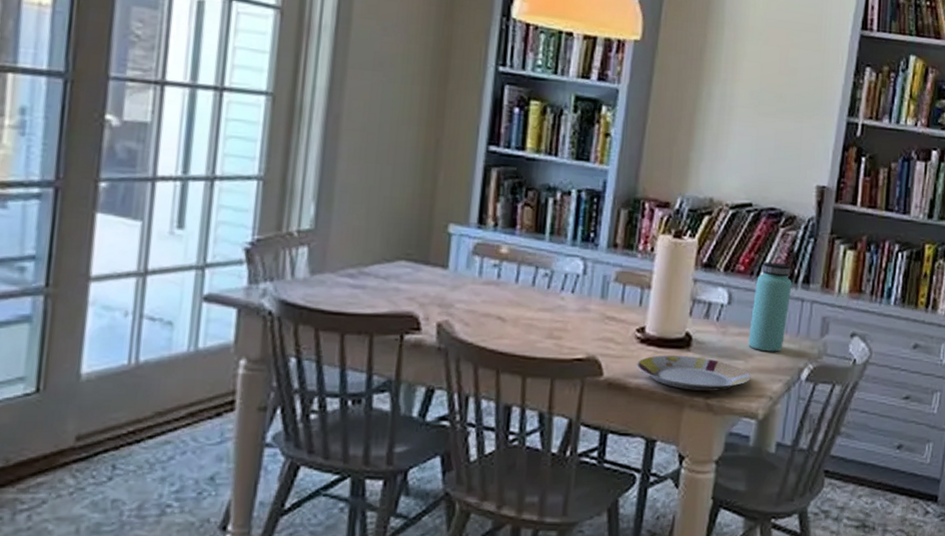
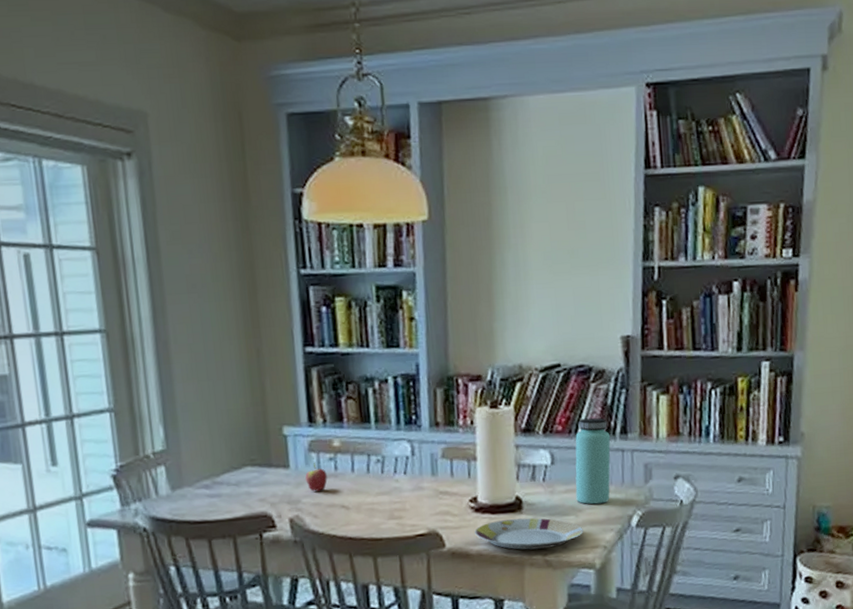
fruit: none [463,266,488,298] -> present [305,462,327,492]

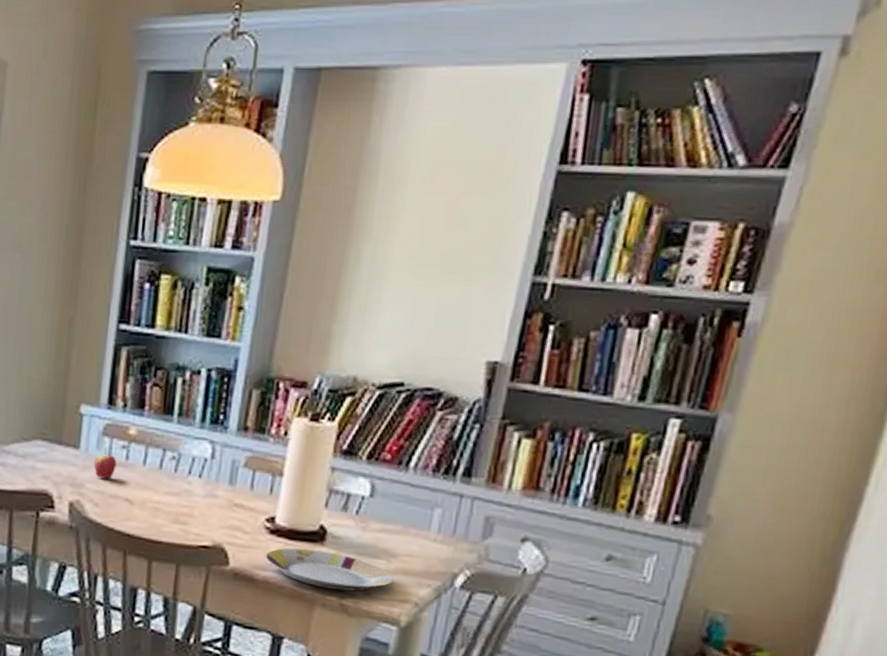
bottle: present [575,417,611,505] -> none [392,450,450,553]

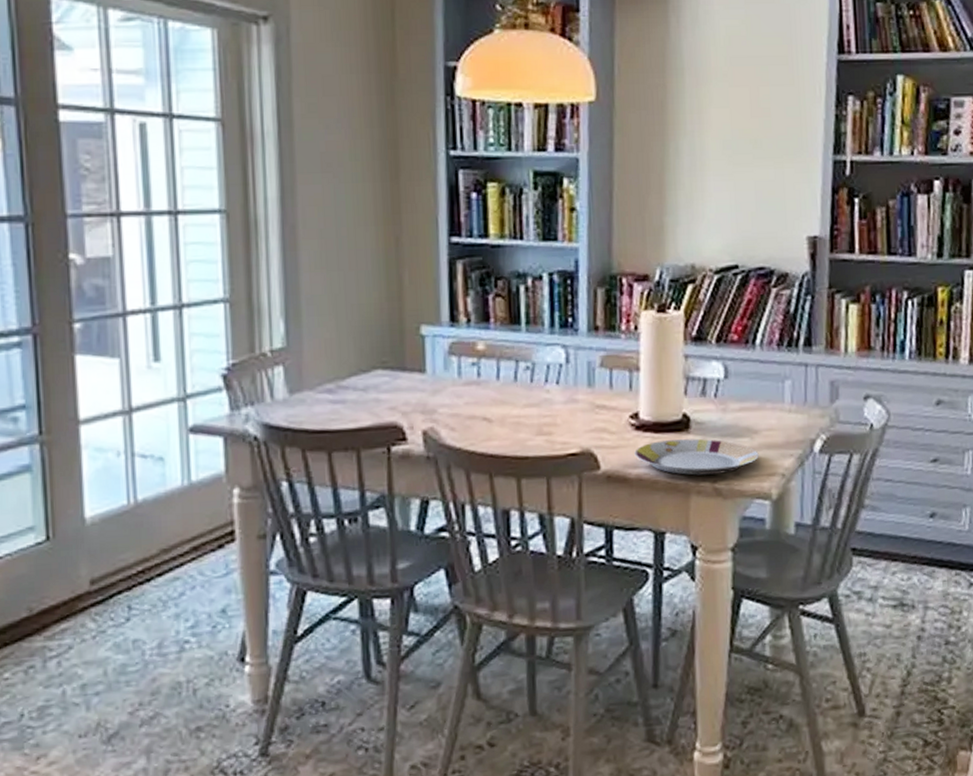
fruit: present [93,447,117,479] -> none [443,366,469,401]

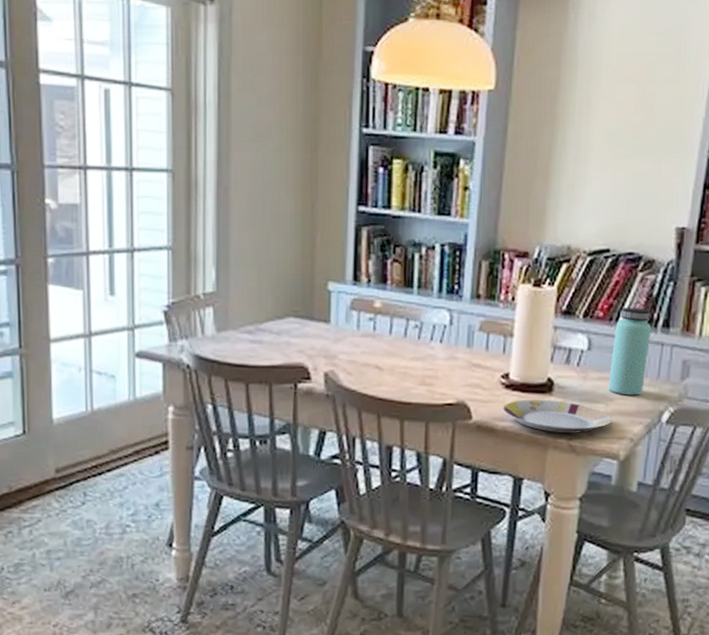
bottle: none [751,326,793,426] -> present [608,307,652,396]

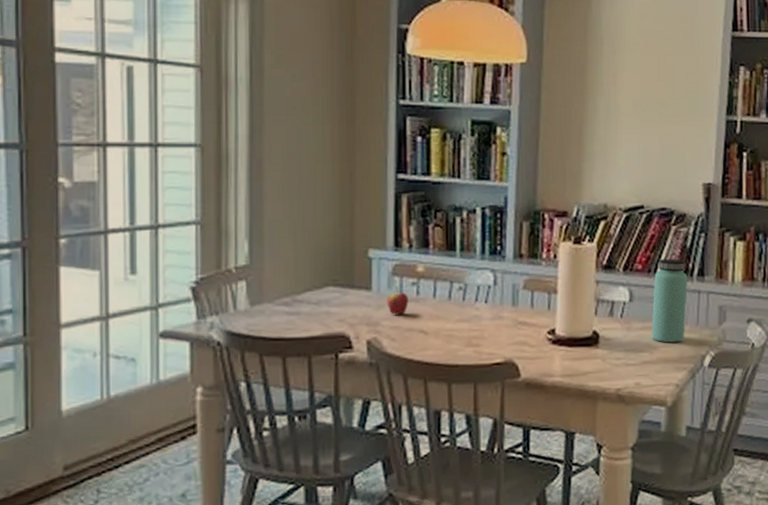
fruit: none [344,320,365,349] -> present [387,285,408,315]
plate: present [502,400,612,433] -> none [551,352,657,384]

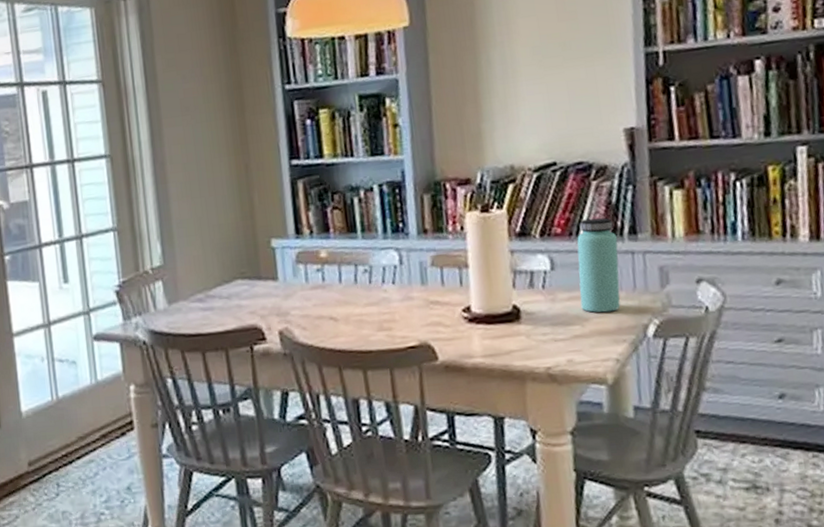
fruit: present [387,285,408,315] -> none [293,273,315,303]

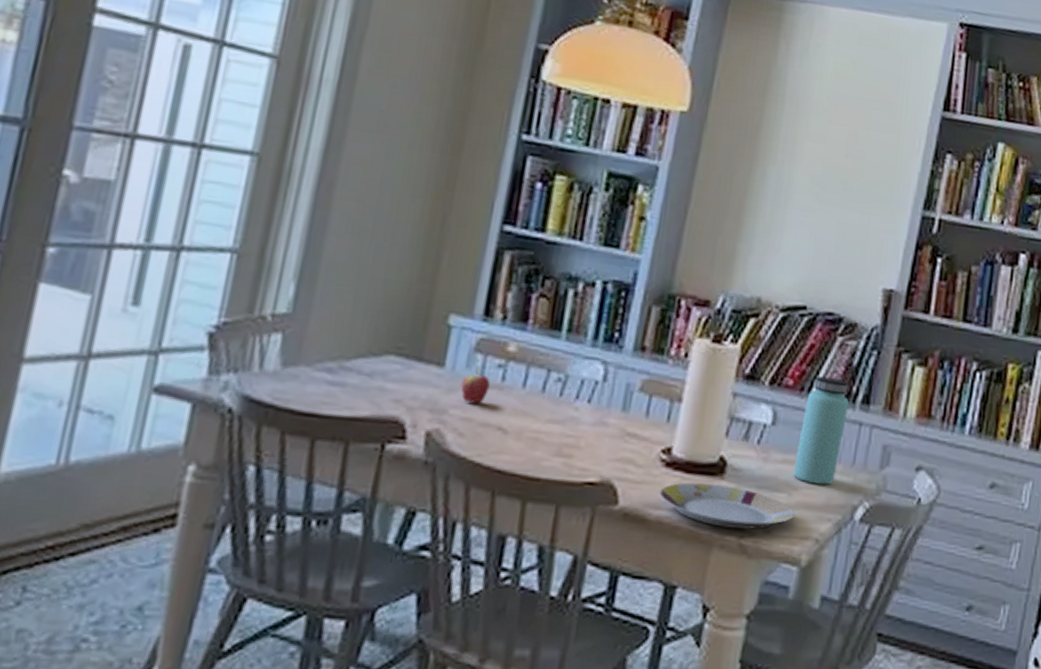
fruit: none [293,273,315,303] -> present [460,365,491,404]
plate: none [469,328,591,363] -> present [659,482,795,530]

